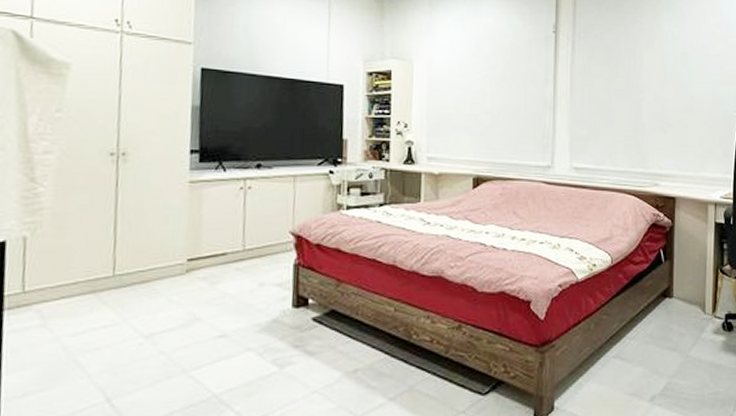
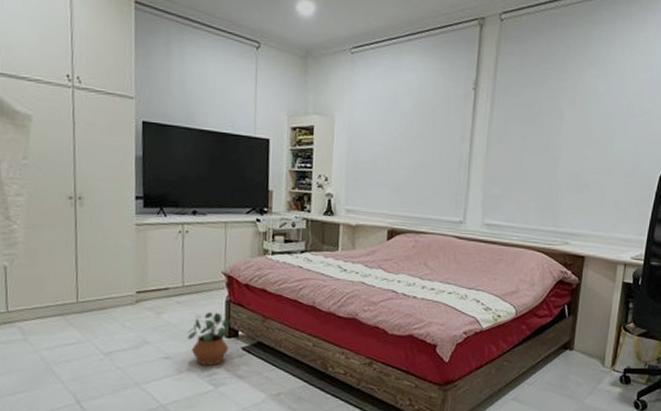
potted plant: none [247,278,300,342] -> present [187,311,231,366]

